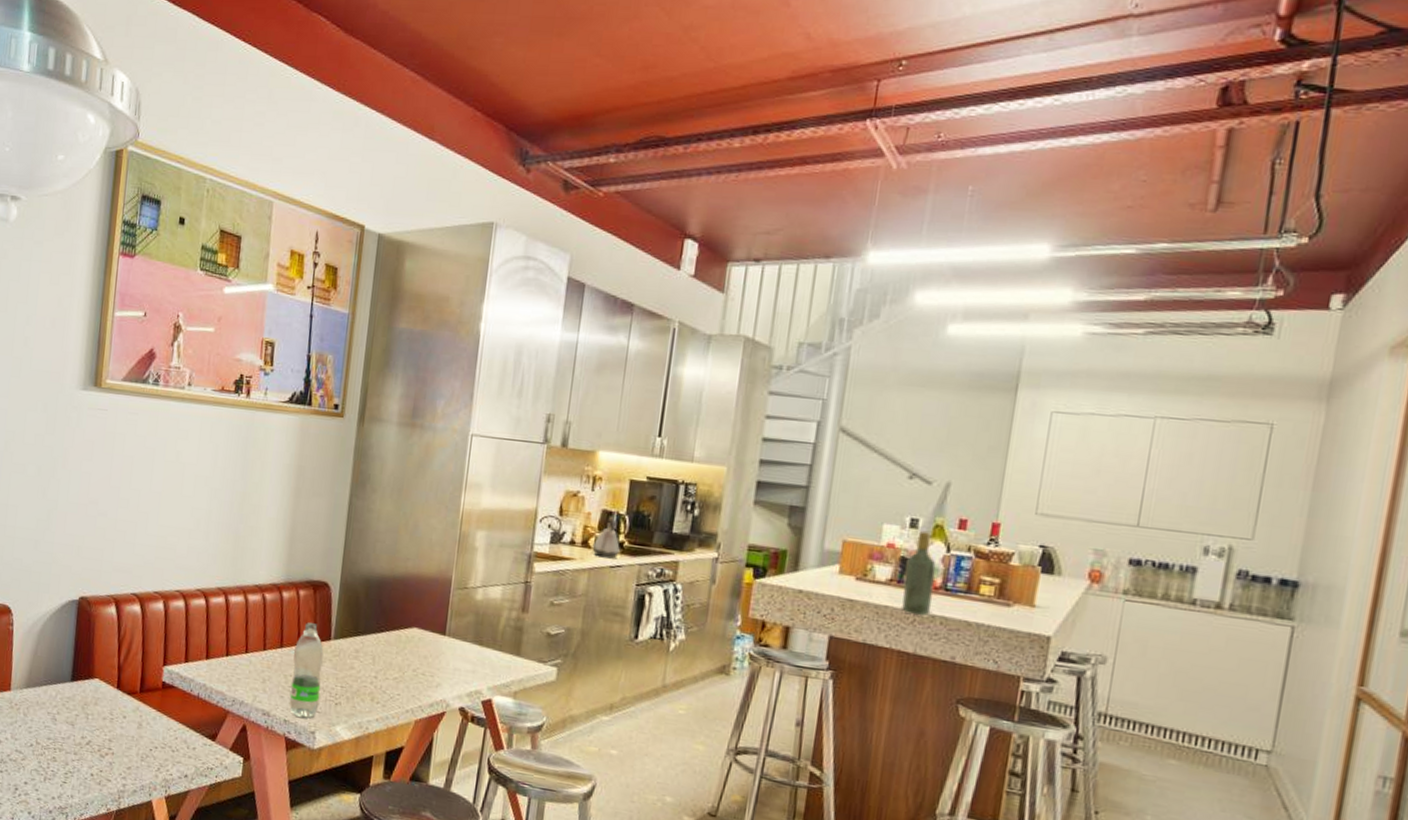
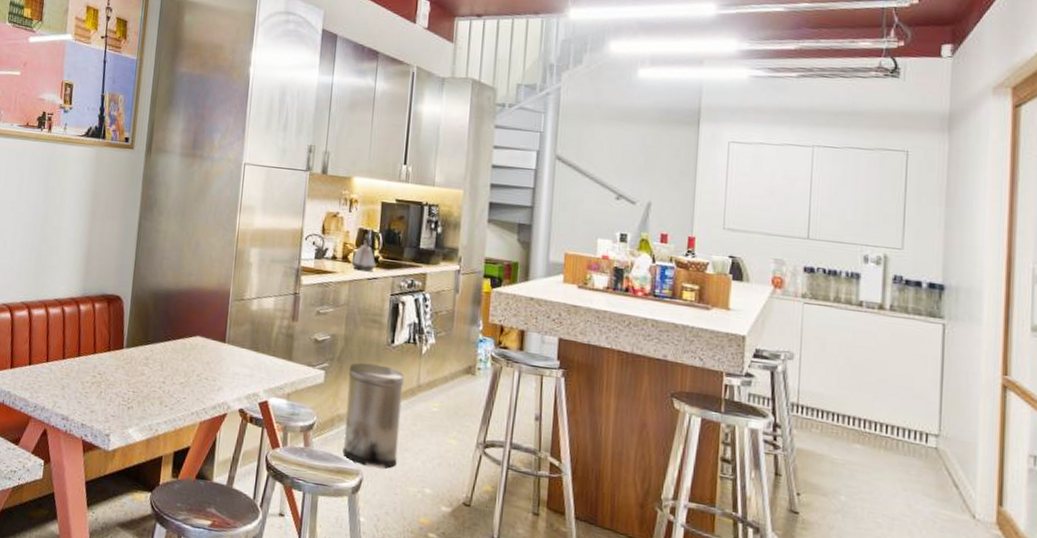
bottle: present [289,622,324,718] -> none [86,333,117,422]
pedal bin: none [574,659,647,775] -> present [342,362,404,469]
wine bottle: present [902,531,937,615] -> none [618,245,645,319]

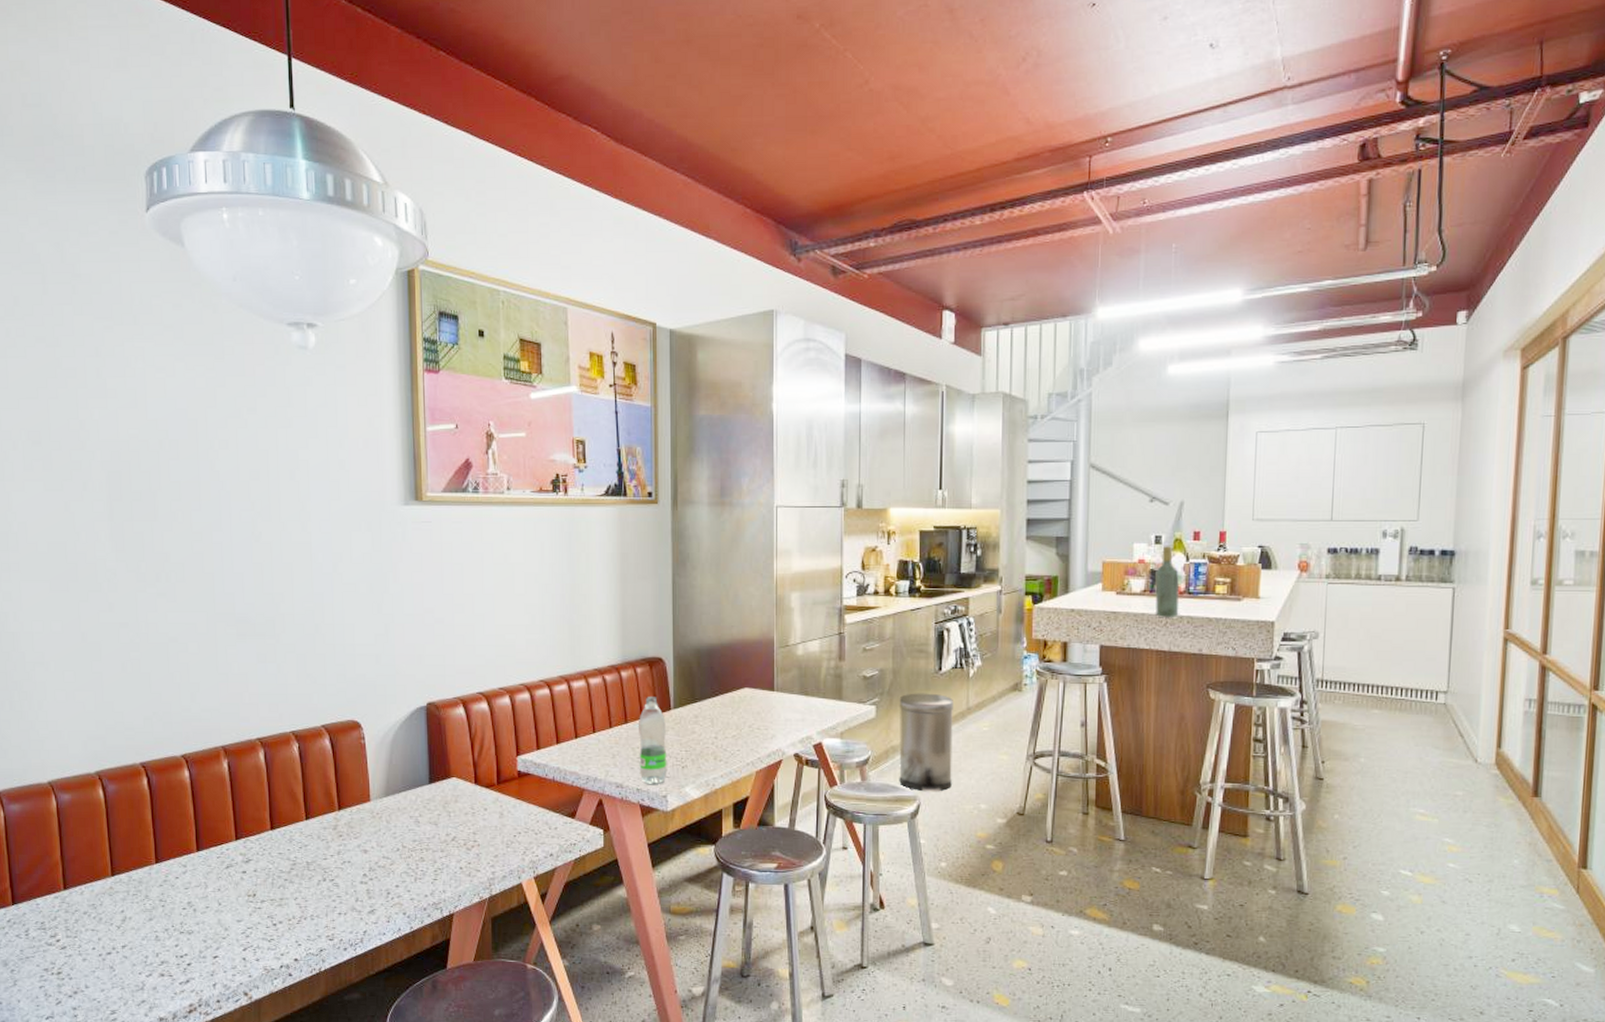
bottle: none [86,333,117,422] -> present [639,697,667,784]
kettle: present [351,233,376,272] -> none [894,564,918,603]
wine bottle: none [618,245,645,319] -> present [1155,546,1179,617]

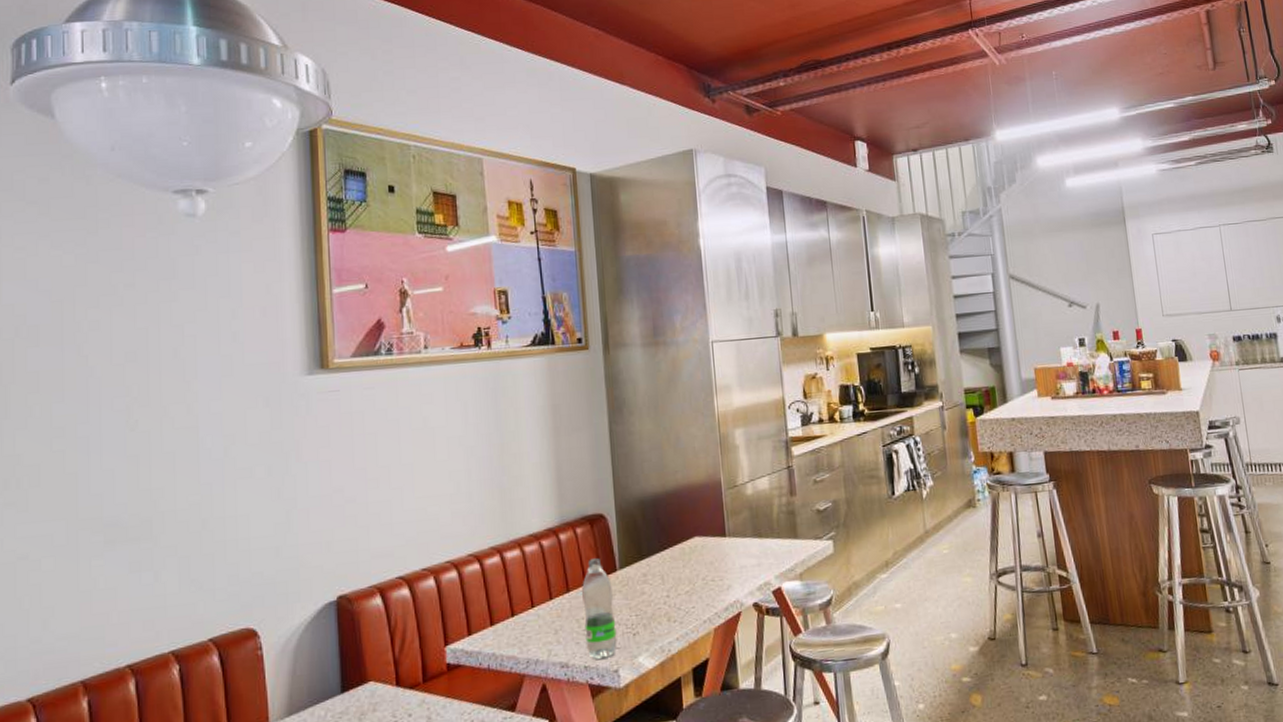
pedal bin: present [899,693,953,792] -> none [855,520,920,628]
wine bottle: present [1155,546,1179,617] -> none [1084,347,1112,418]

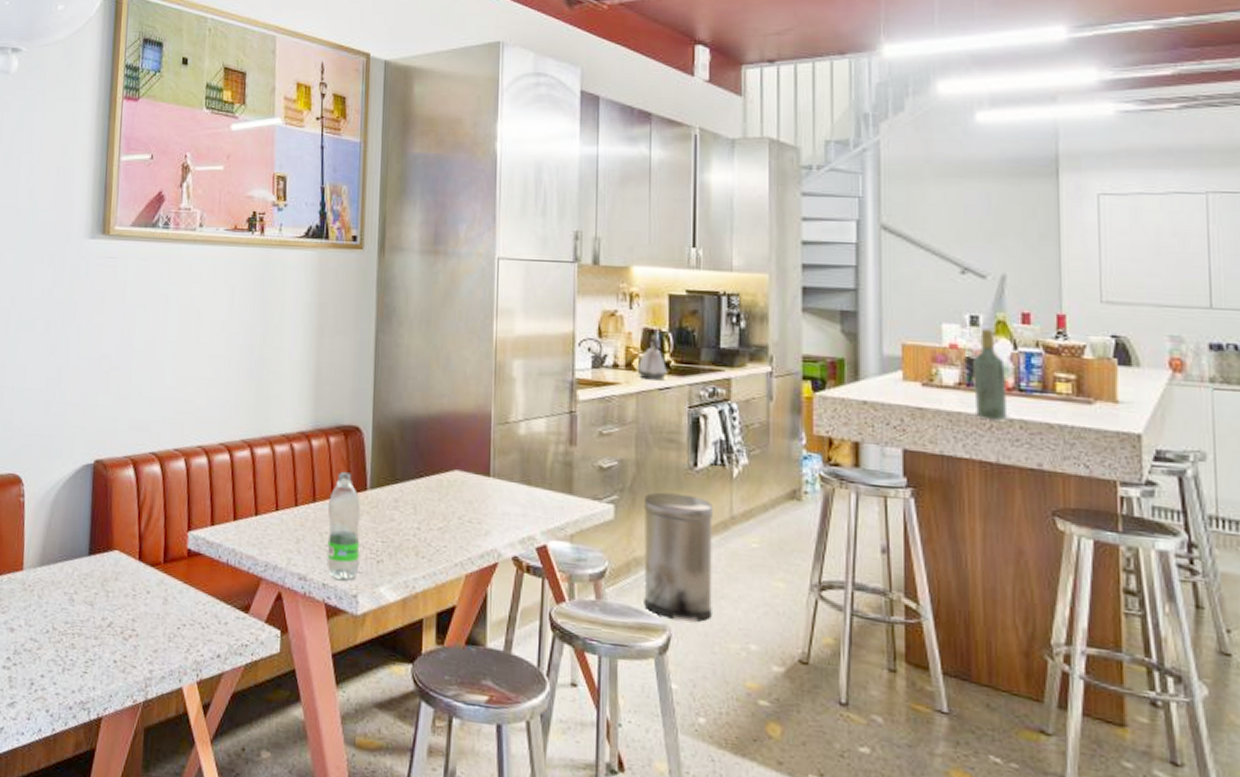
kettle: none [838,389,862,428] -> present [637,334,667,381]
pedal bin: none [855,520,920,628] -> present [643,492,712,623]
wine bottle: none [1084,347,1112,418] -> present [973,329,1008,420]

